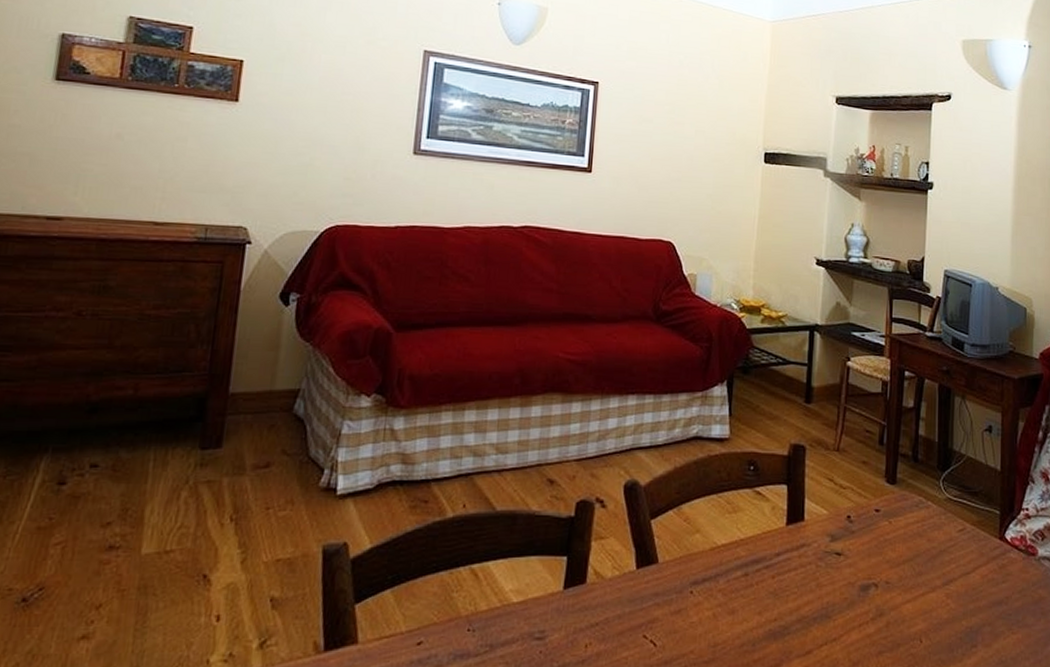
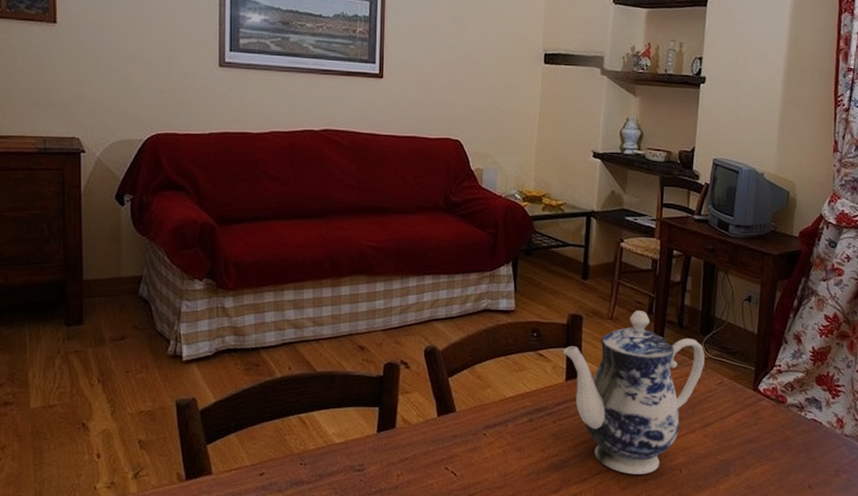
teapot: none [783,441,944,645] -> present [563,311,705,474]

